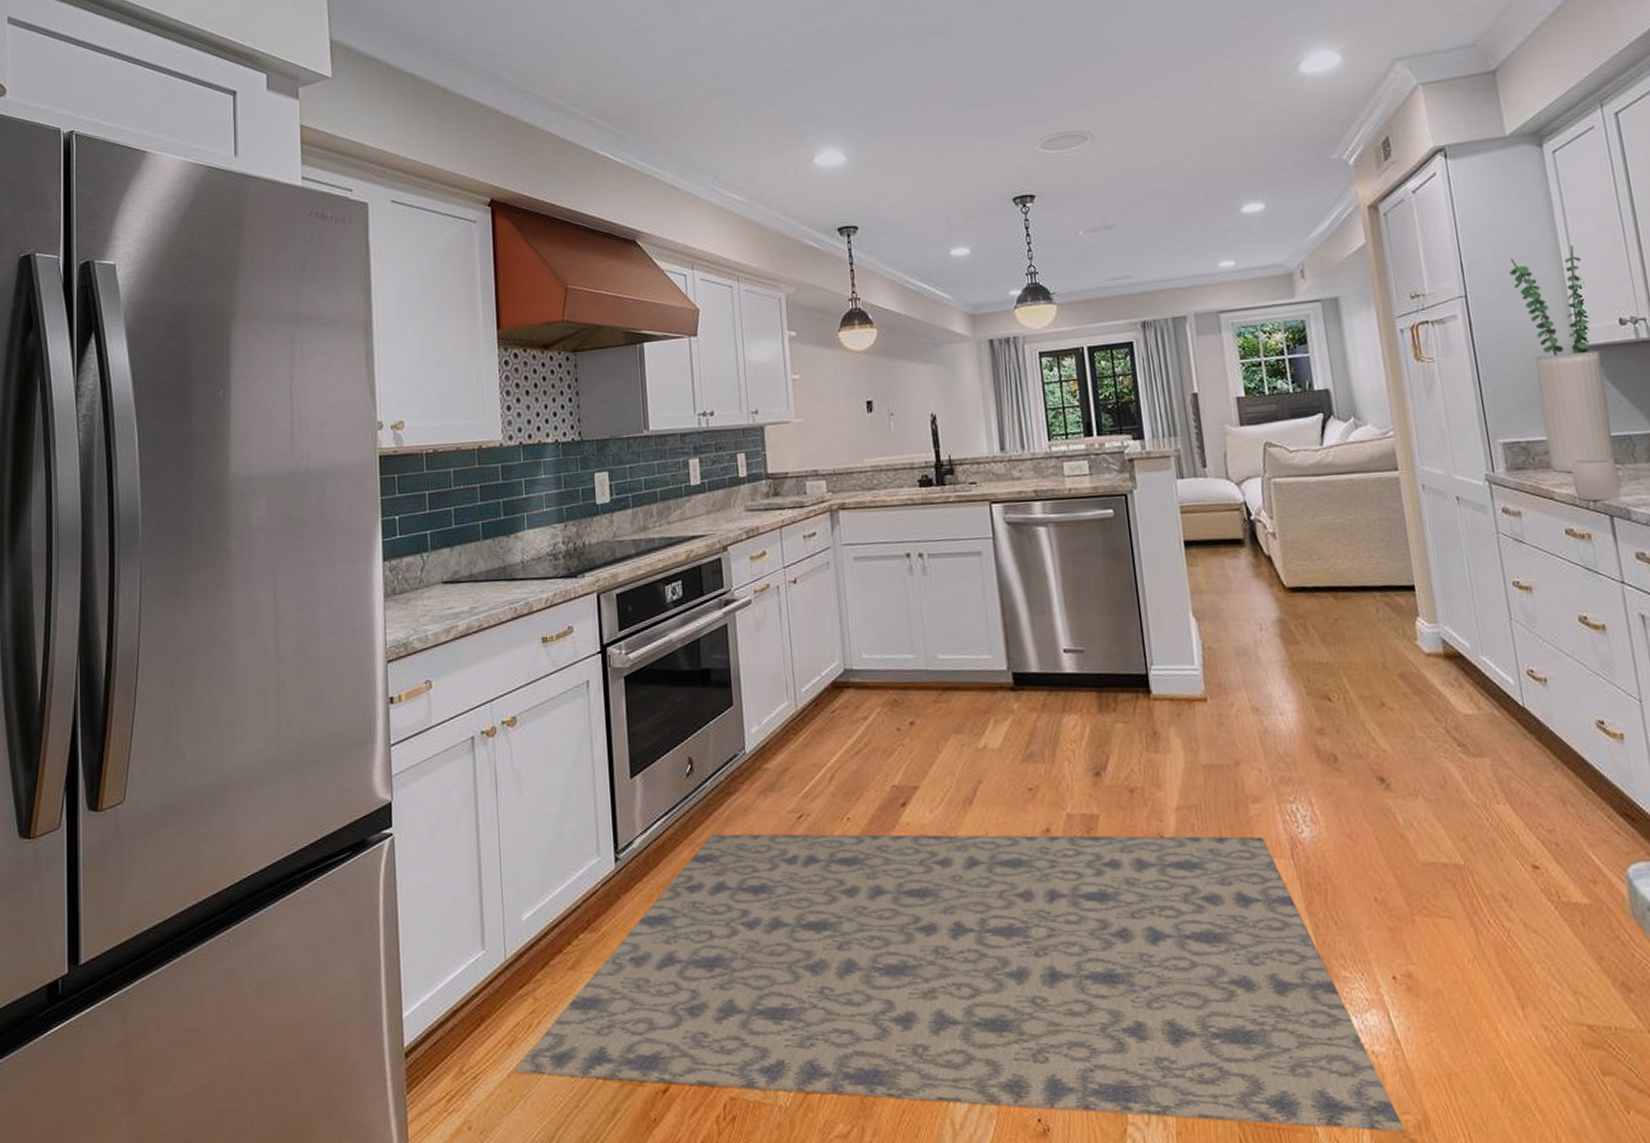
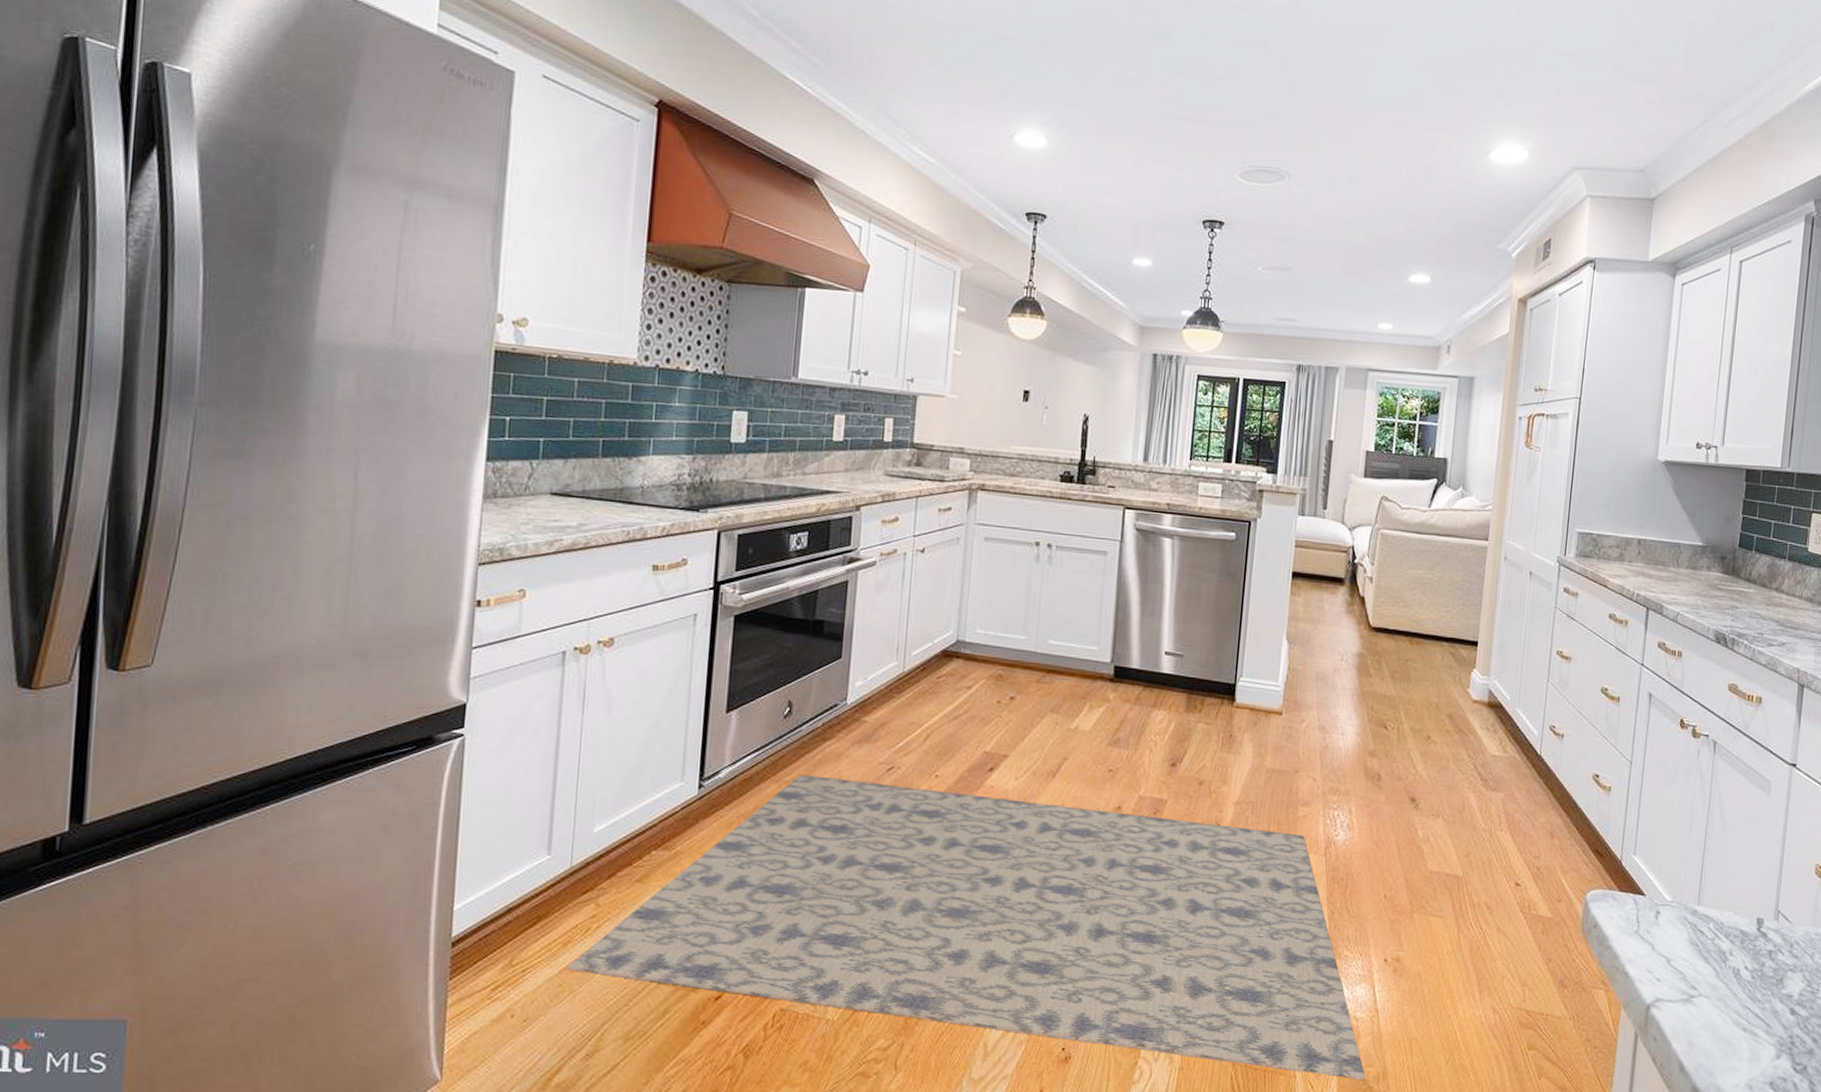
vase: present [1509,244,1616,473] -> none [1610,370,1681,568]
mug: present [1571,458,1630,502] -> none [1625,556,1671,596]

